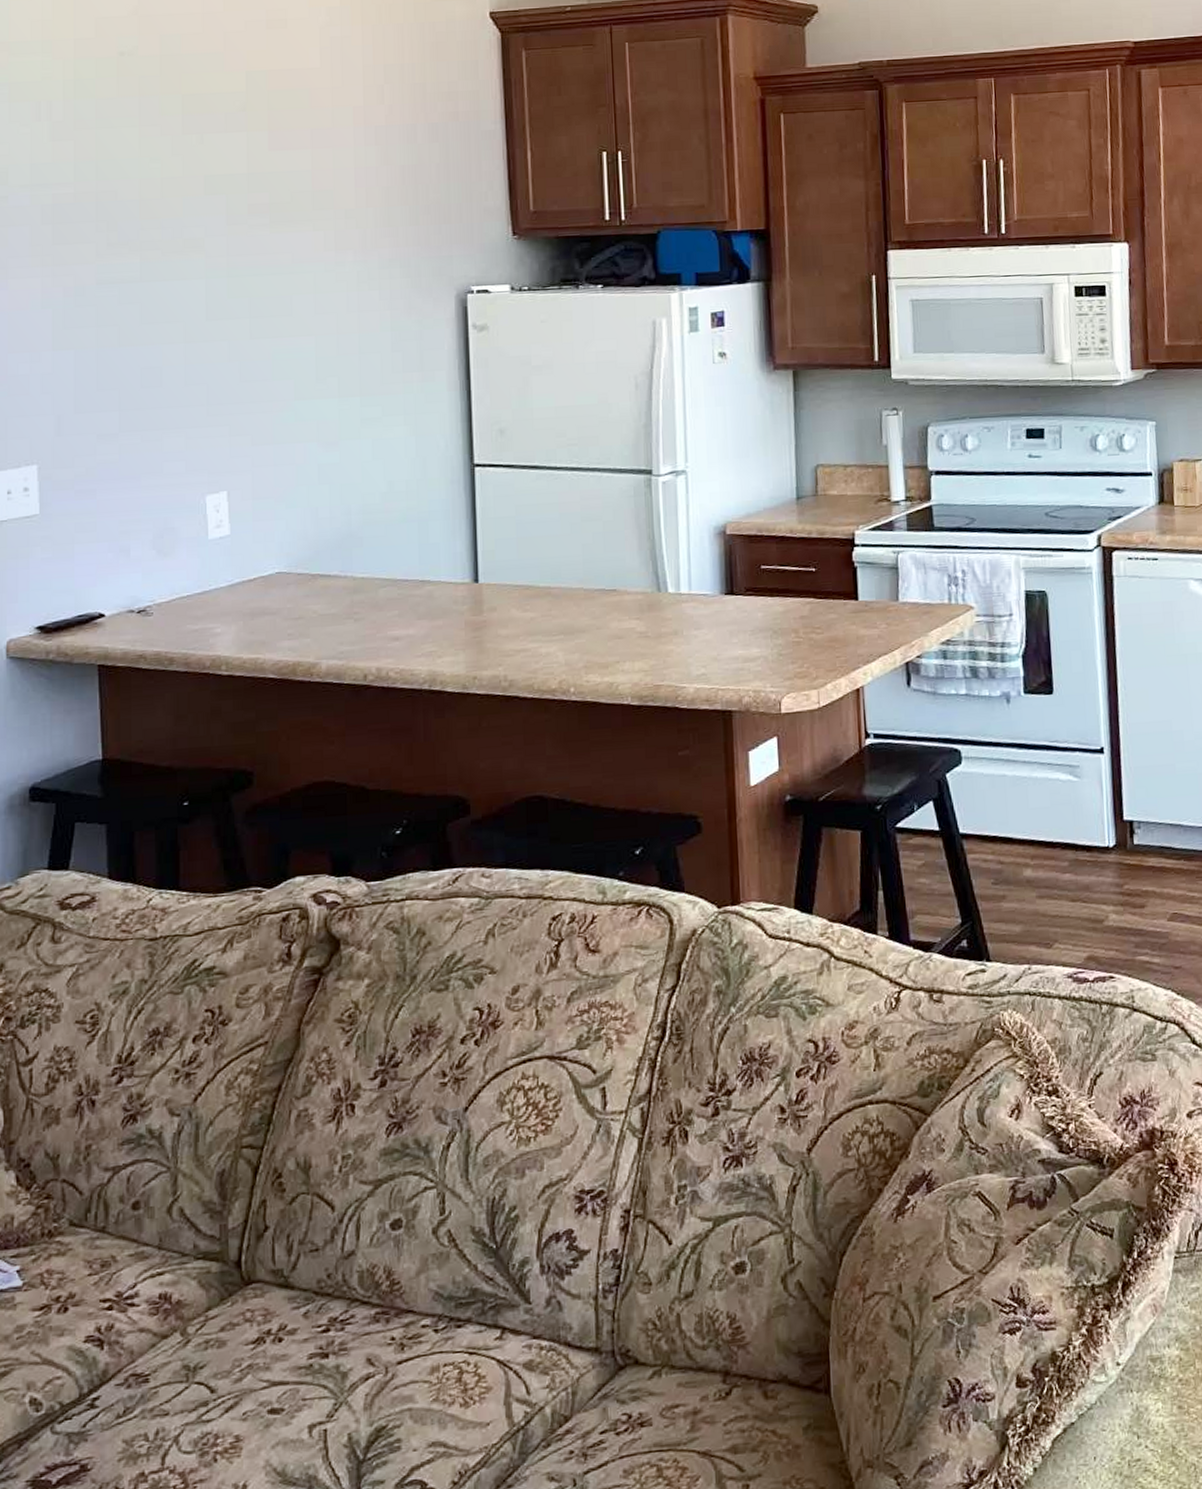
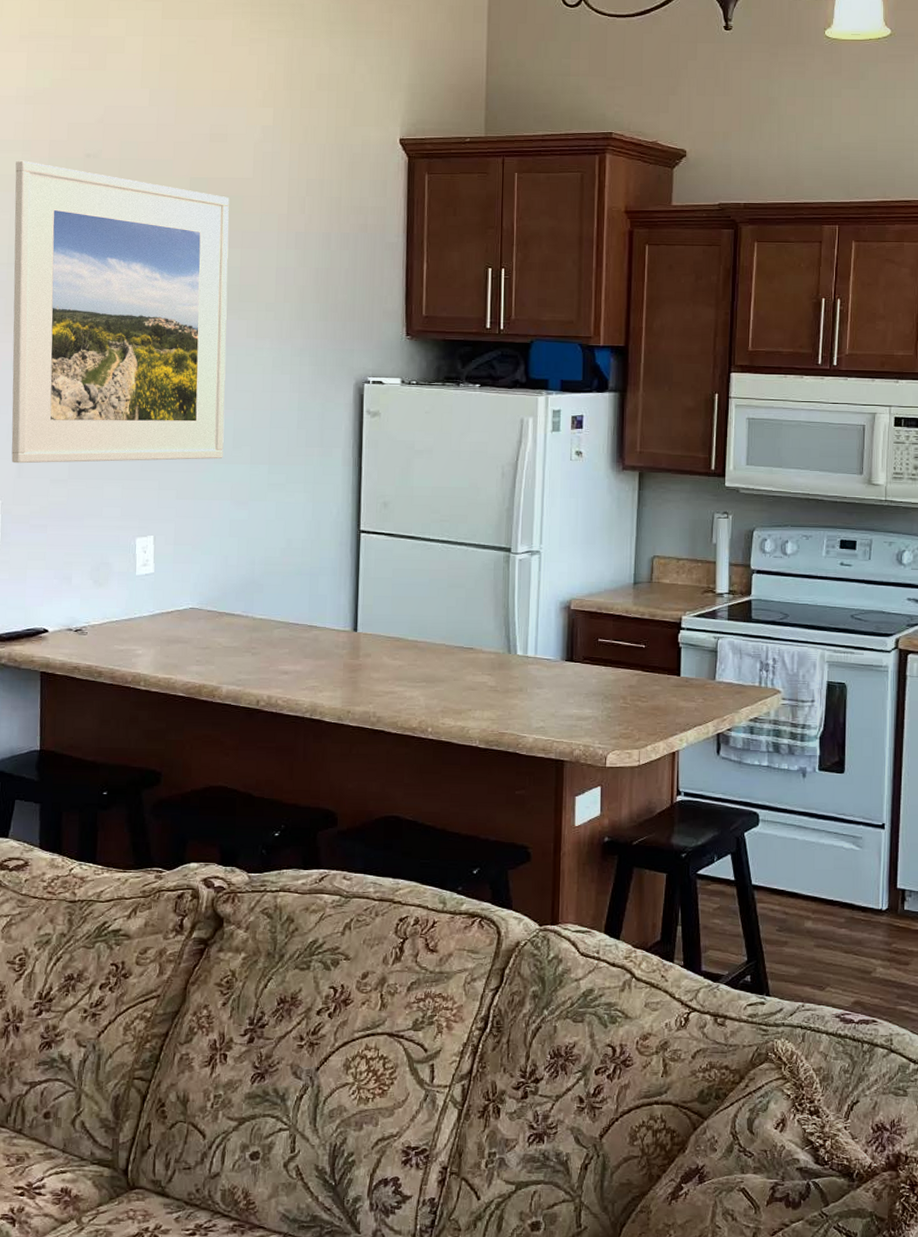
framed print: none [34,64,305,420] -> present [11,160,229,464]

